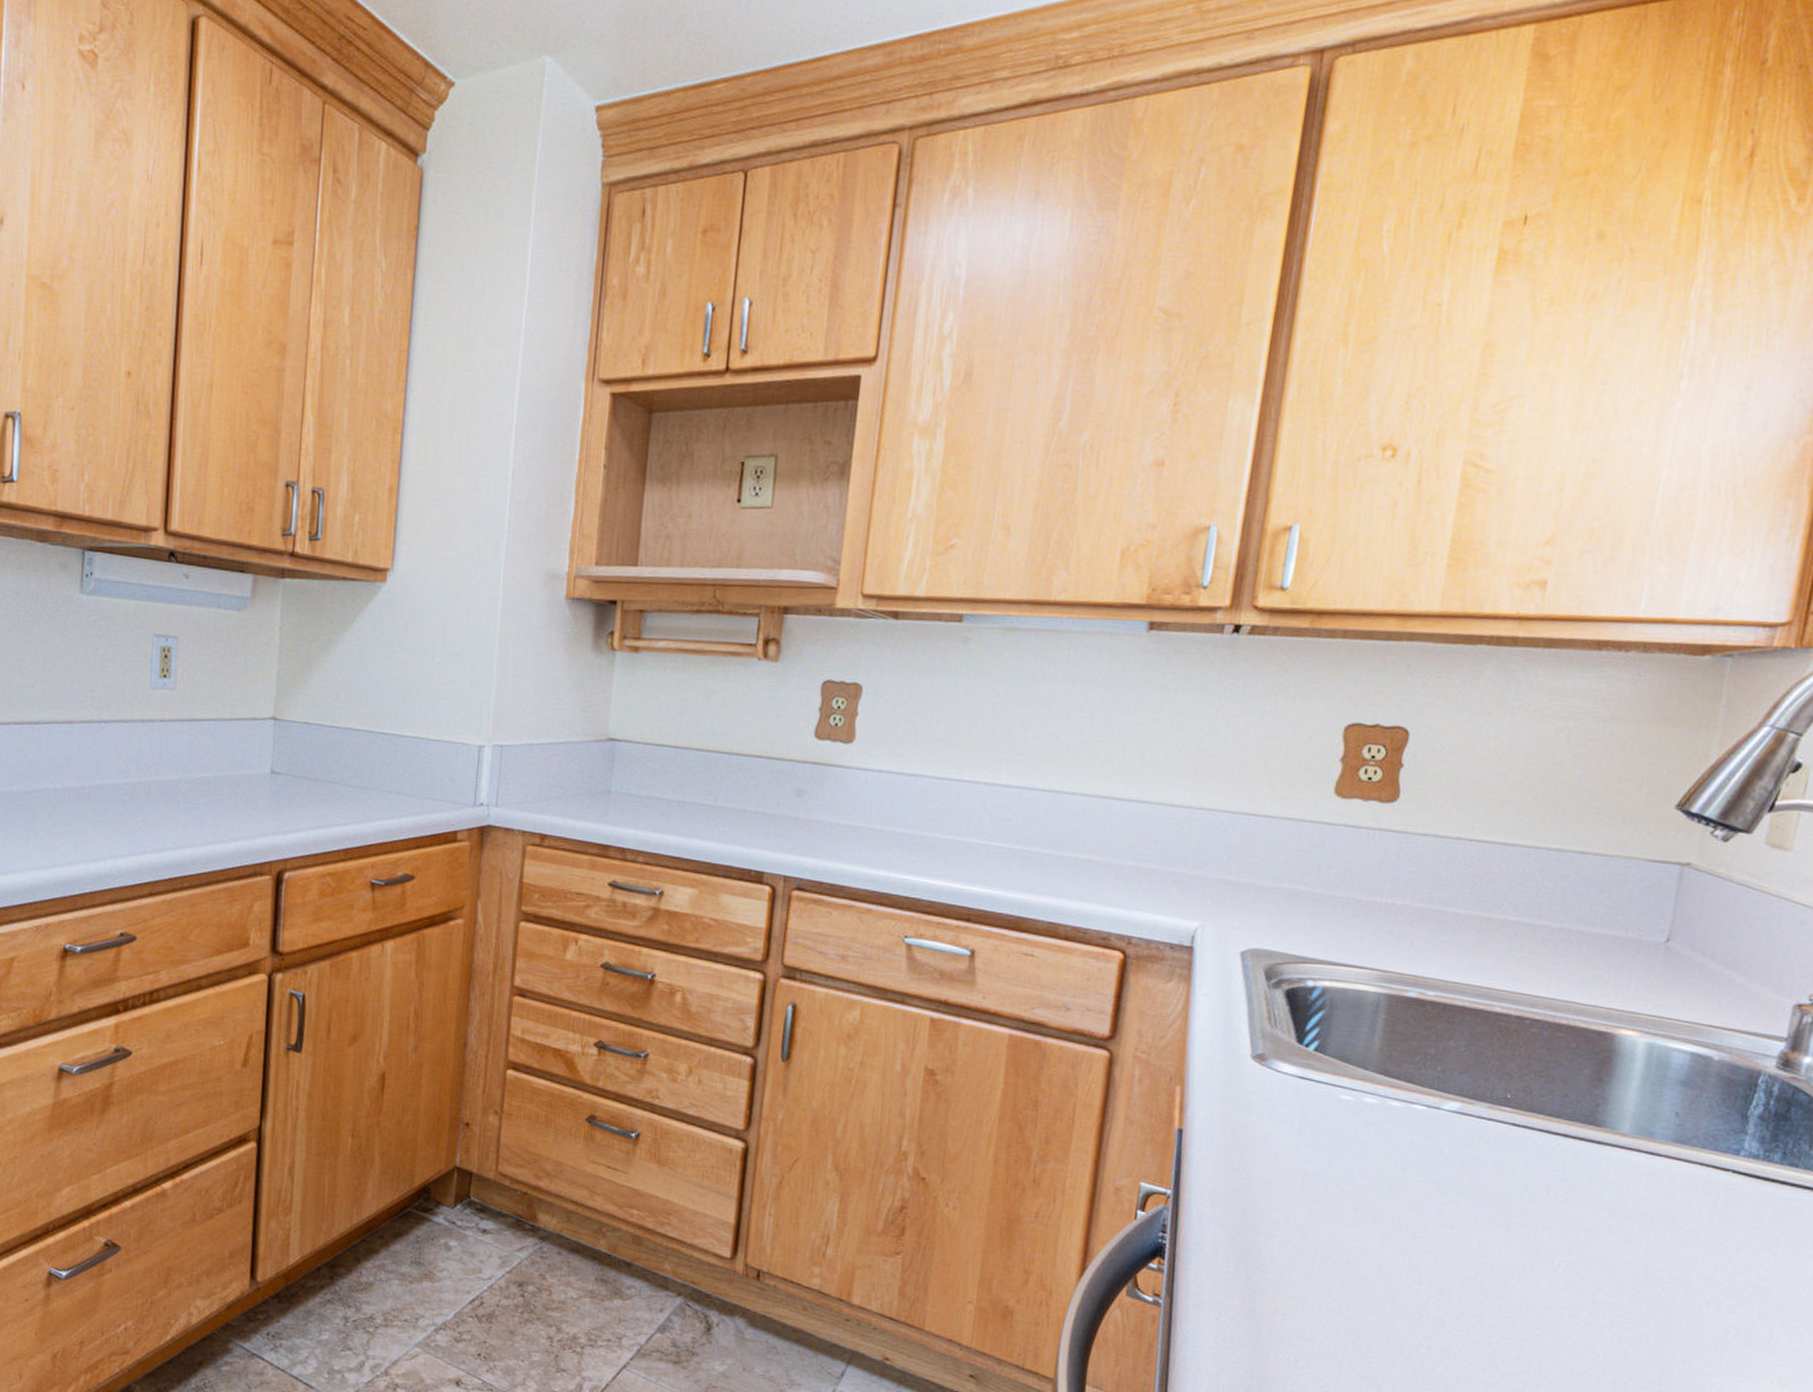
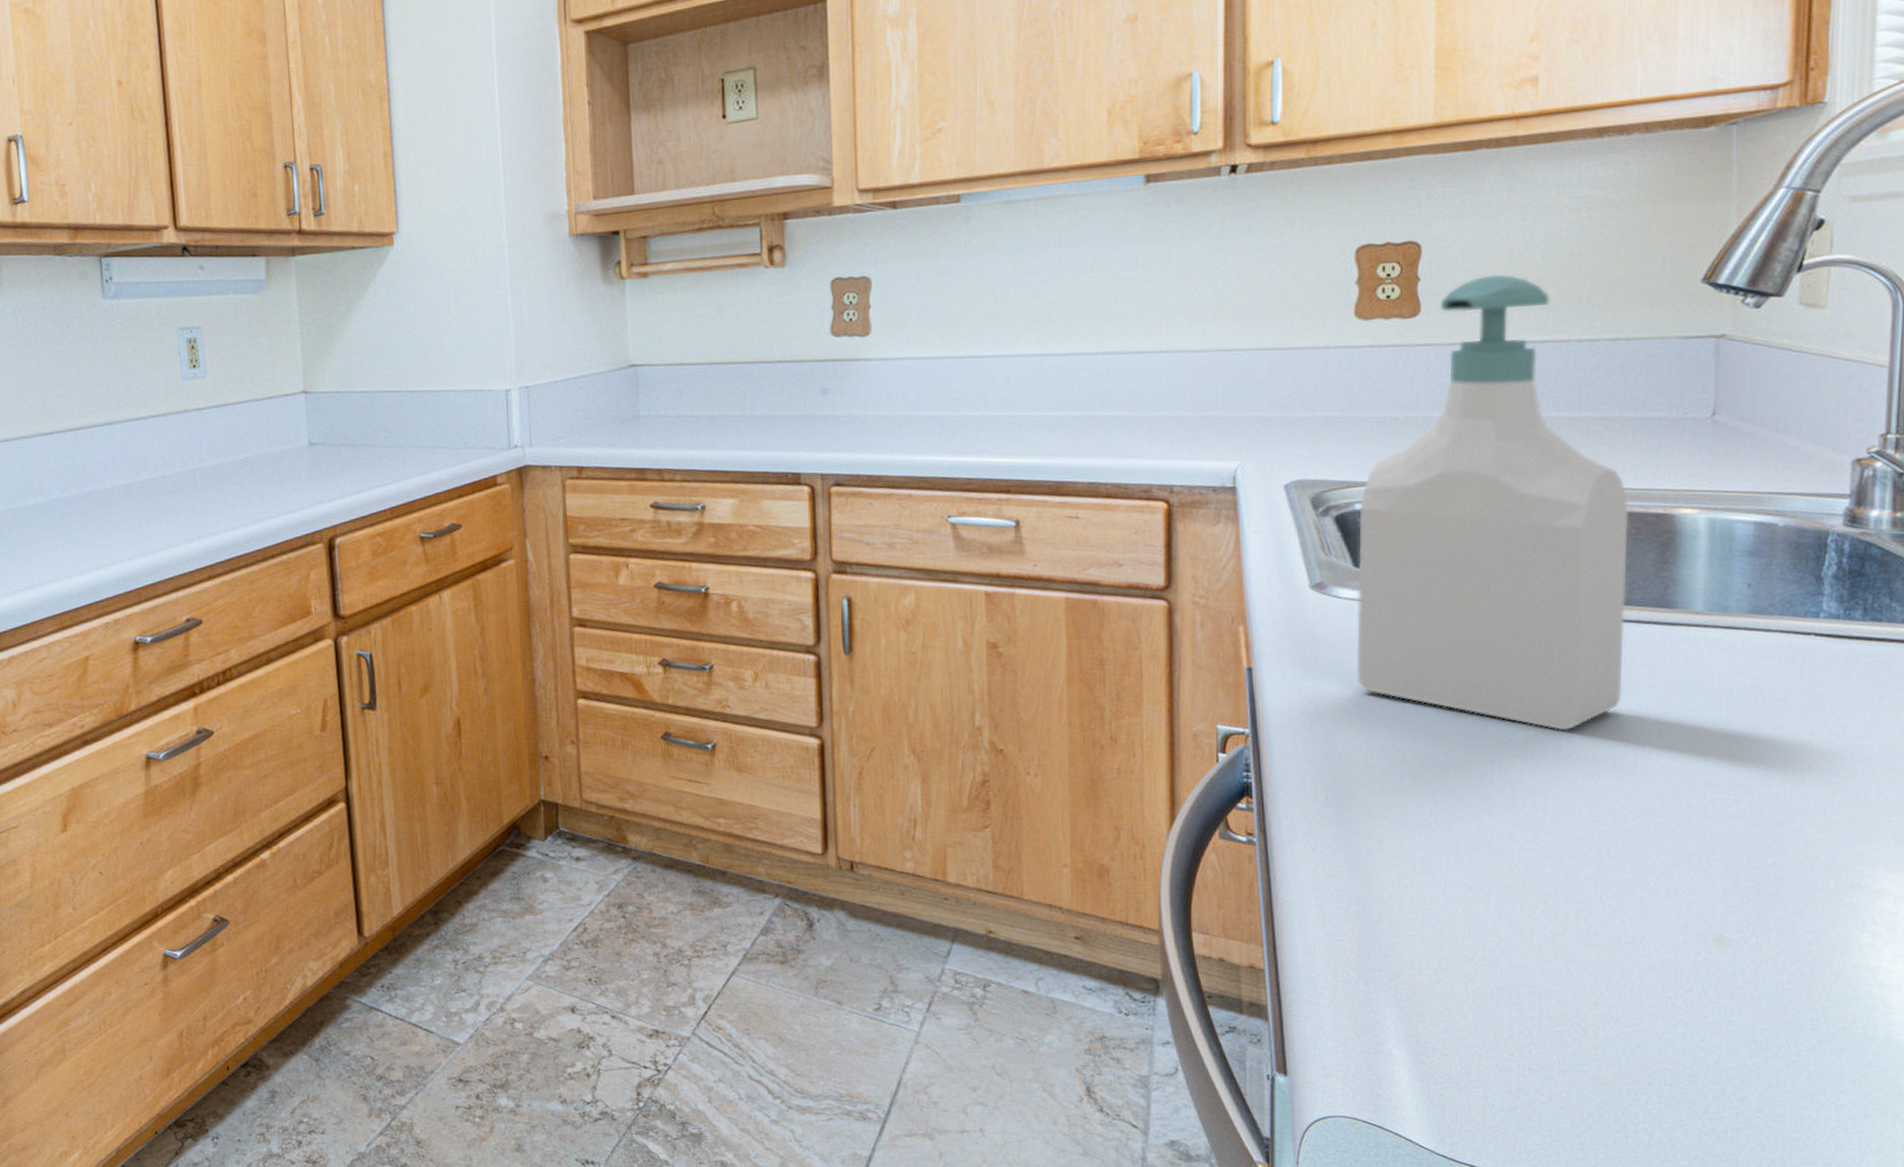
soap bottle: none [1283,770,1574,1234] -> present [1356,274,1629,731]

